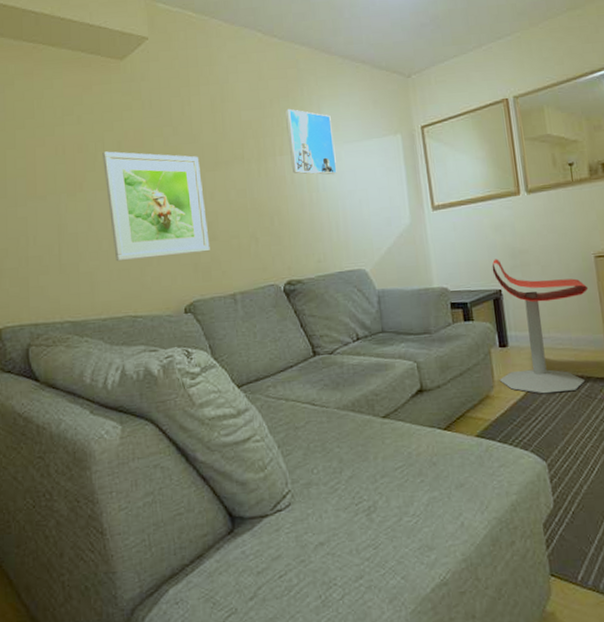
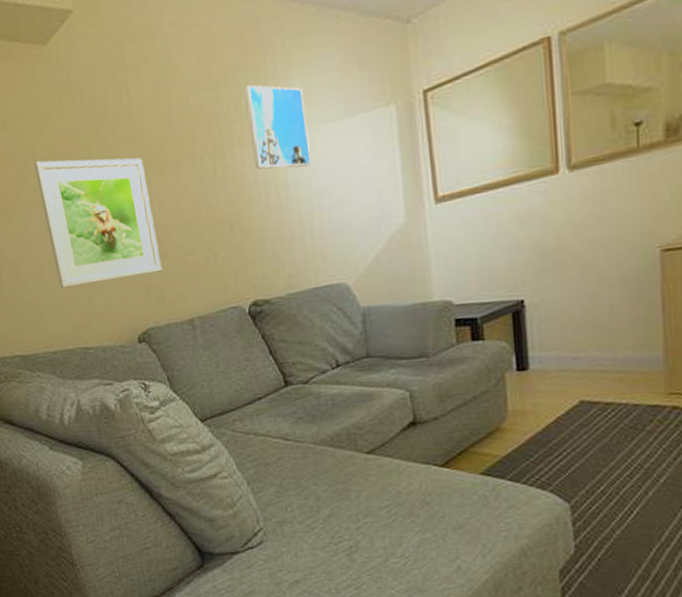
stool: present [492,259,589,394] -> none [512,261,647,426]

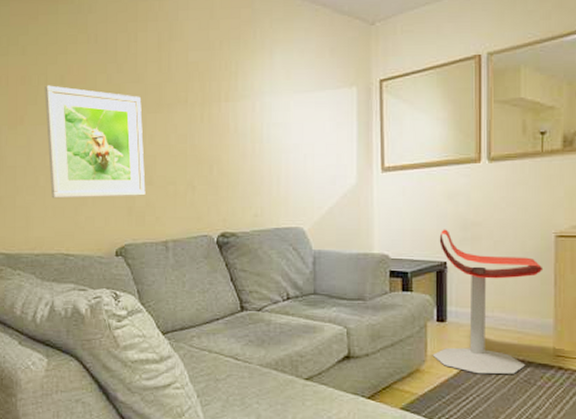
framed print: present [244,84,311,170] -> none [235,51,284,126]
stool: none [512,261,647,426] -> present [432,229,544,375]

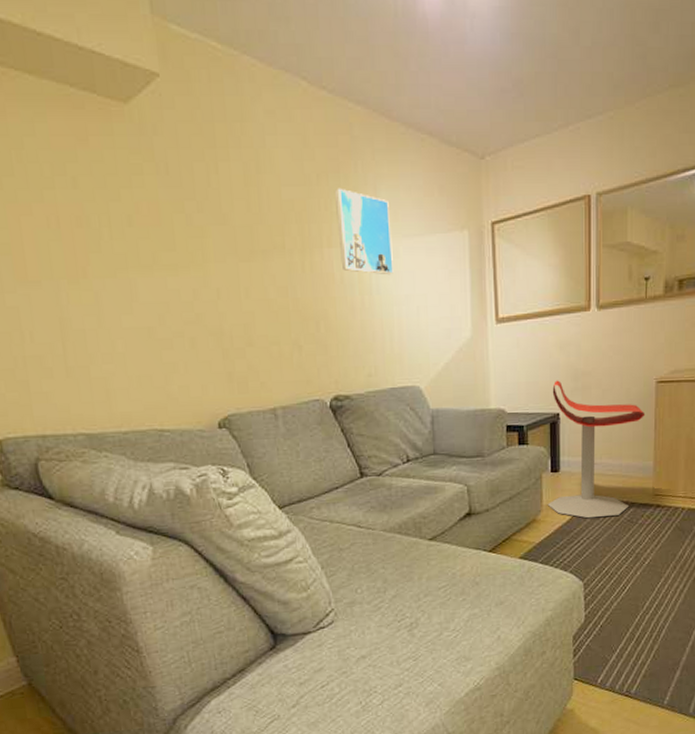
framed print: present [45,85,146,199] -> none [108,228,246,366]
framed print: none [235,51,284,126] -> present [335,188,394,275]

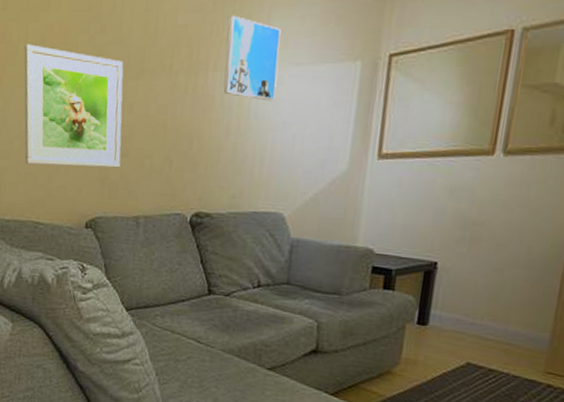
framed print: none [108,228,246,366] -> present [24,44,124,168]
stool: present [547,380,646,519] -> none [406,226,549,387]

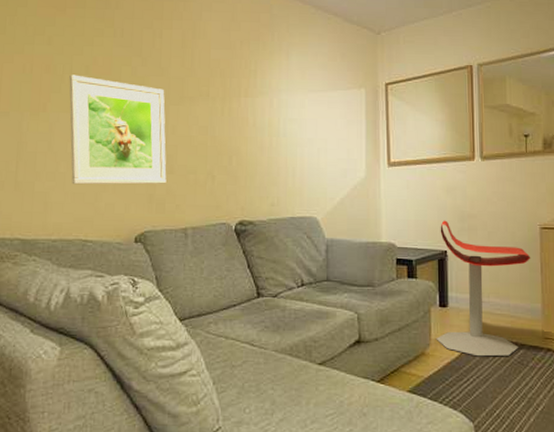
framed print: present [223,15,281,102] -> none [254,52,299,122]
stool: none [406,226,549,387] -> present [436,220,531,357]

